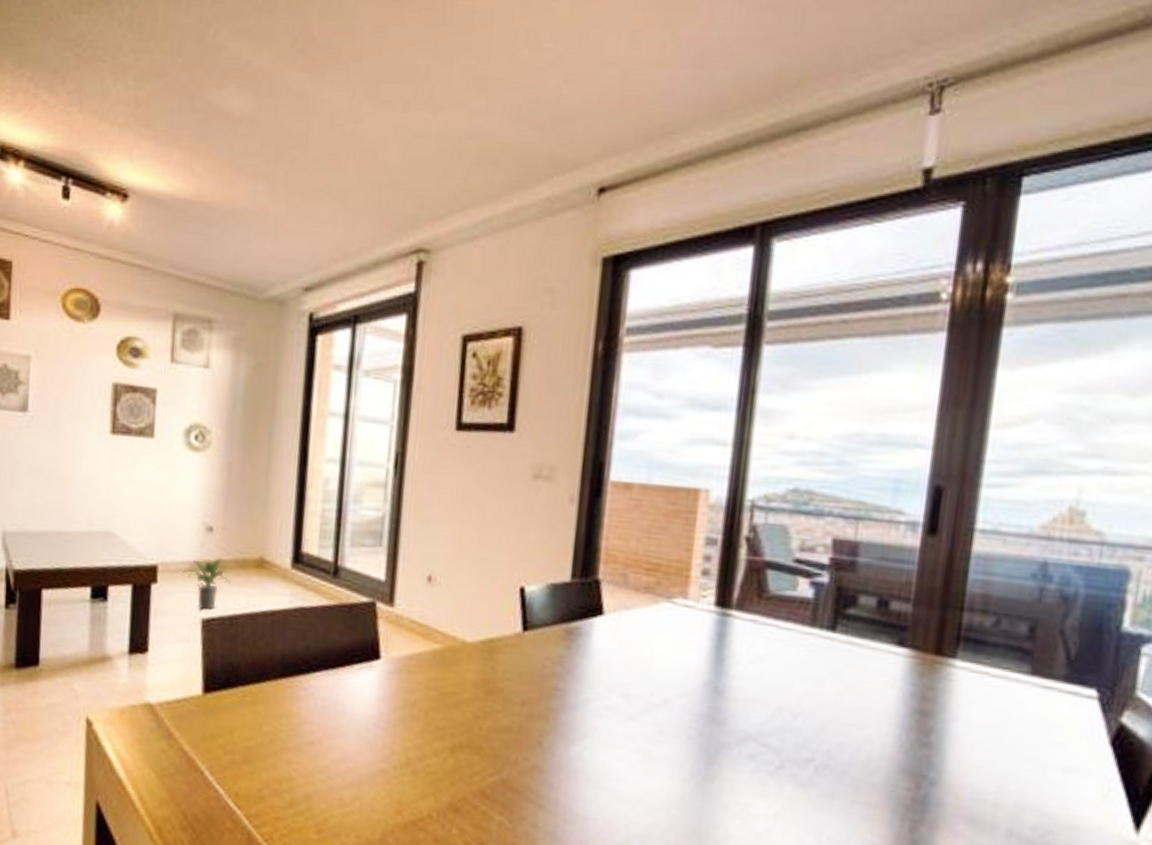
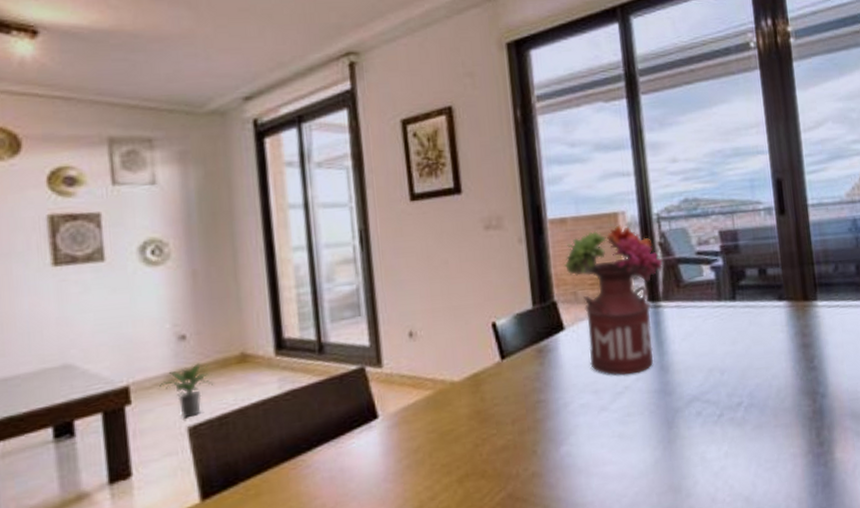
flower arrangement: none [617,504,748,689] -> present [563,225,664,376]

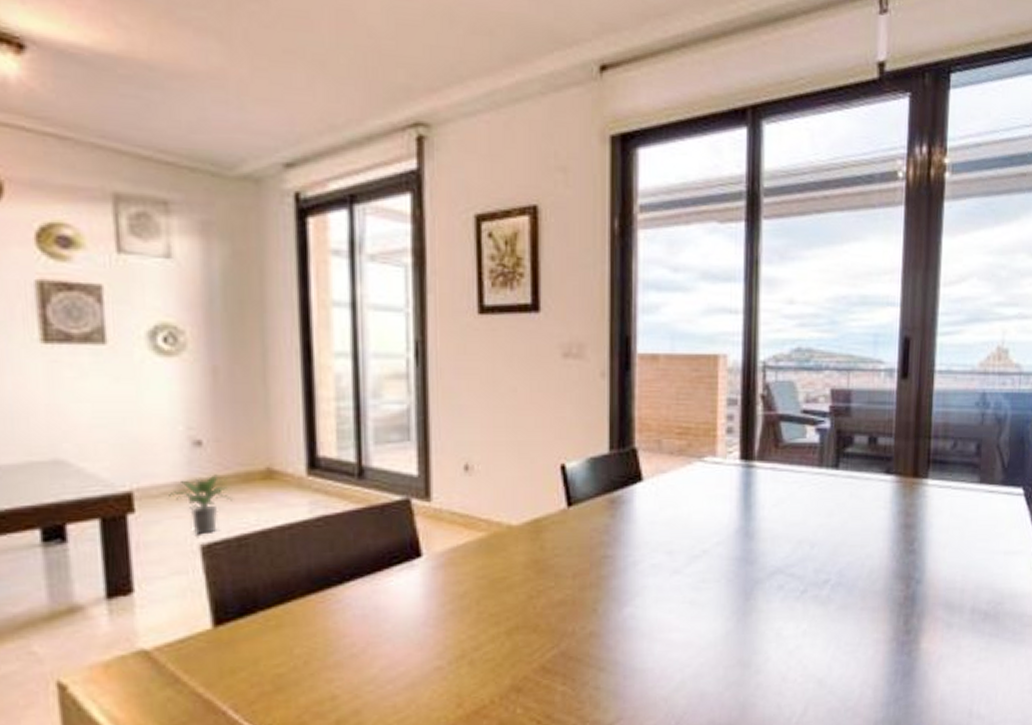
flower arrangement: present [563,225,664,376] -> none [649,369,764,538]

